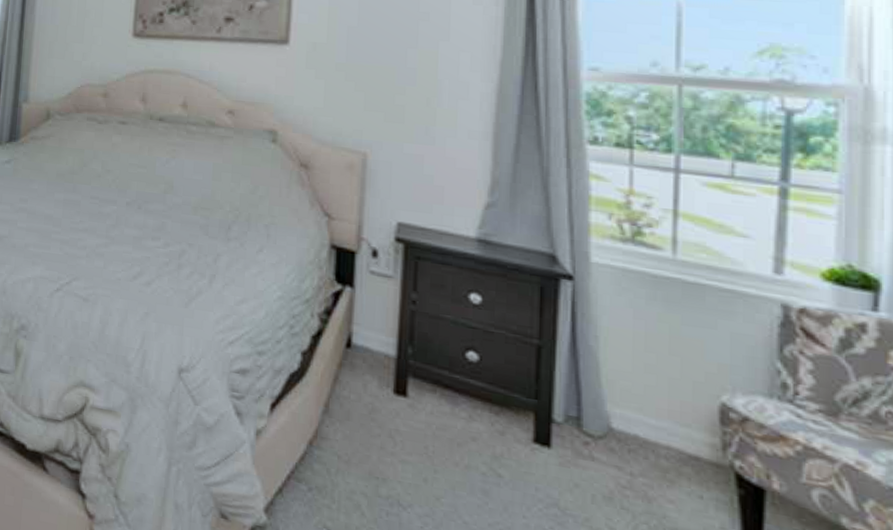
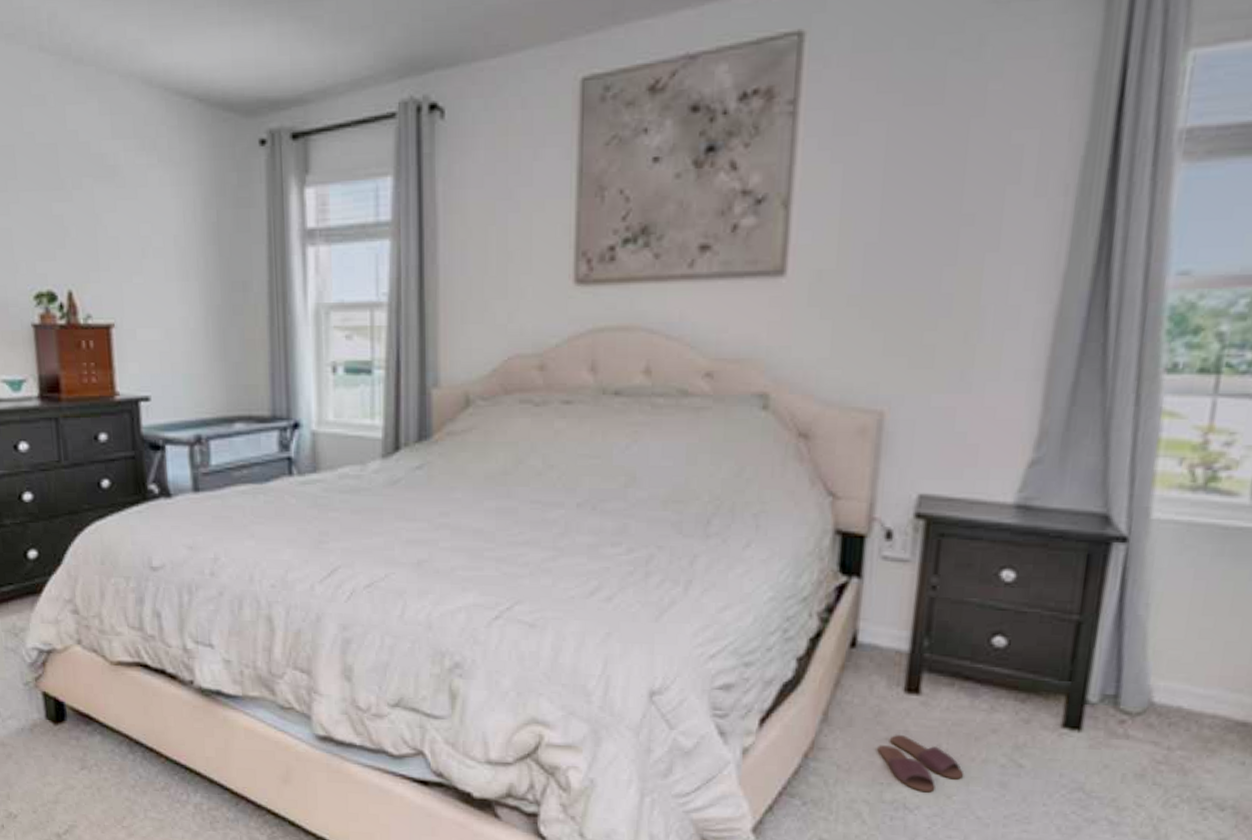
slippers: none [372,431,449,492] -> present [877,734,963,793]

